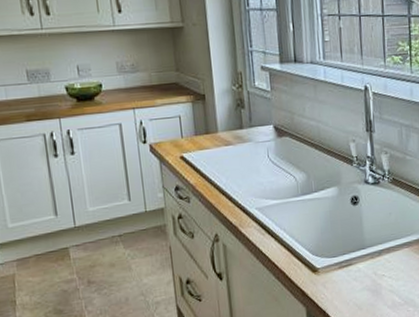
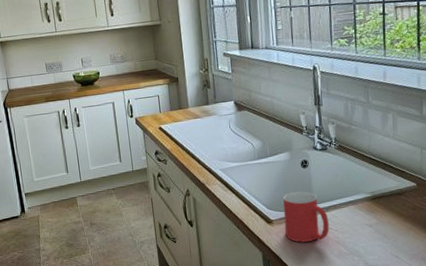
mug: none [330,232,382,294] -> present [283,191,330,243]

